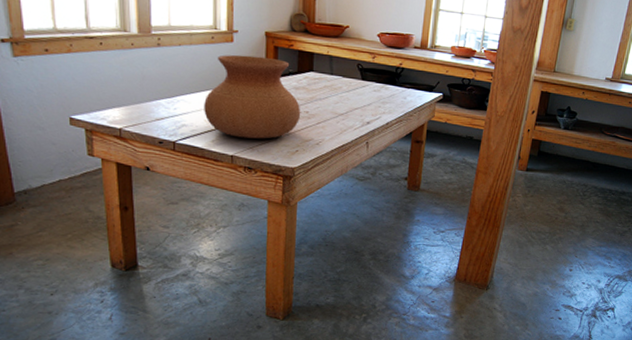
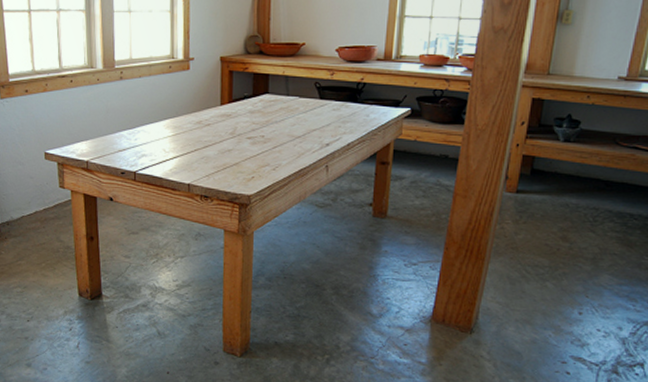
clay pot: present [204,54,301,139] -> none [162,82,257,166]

